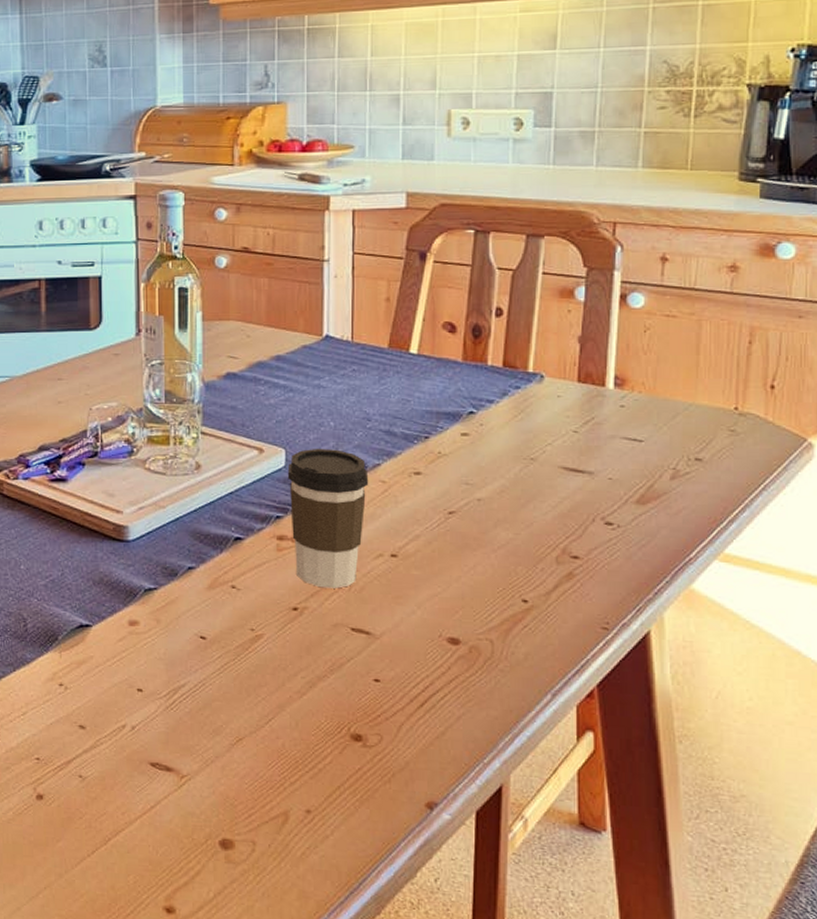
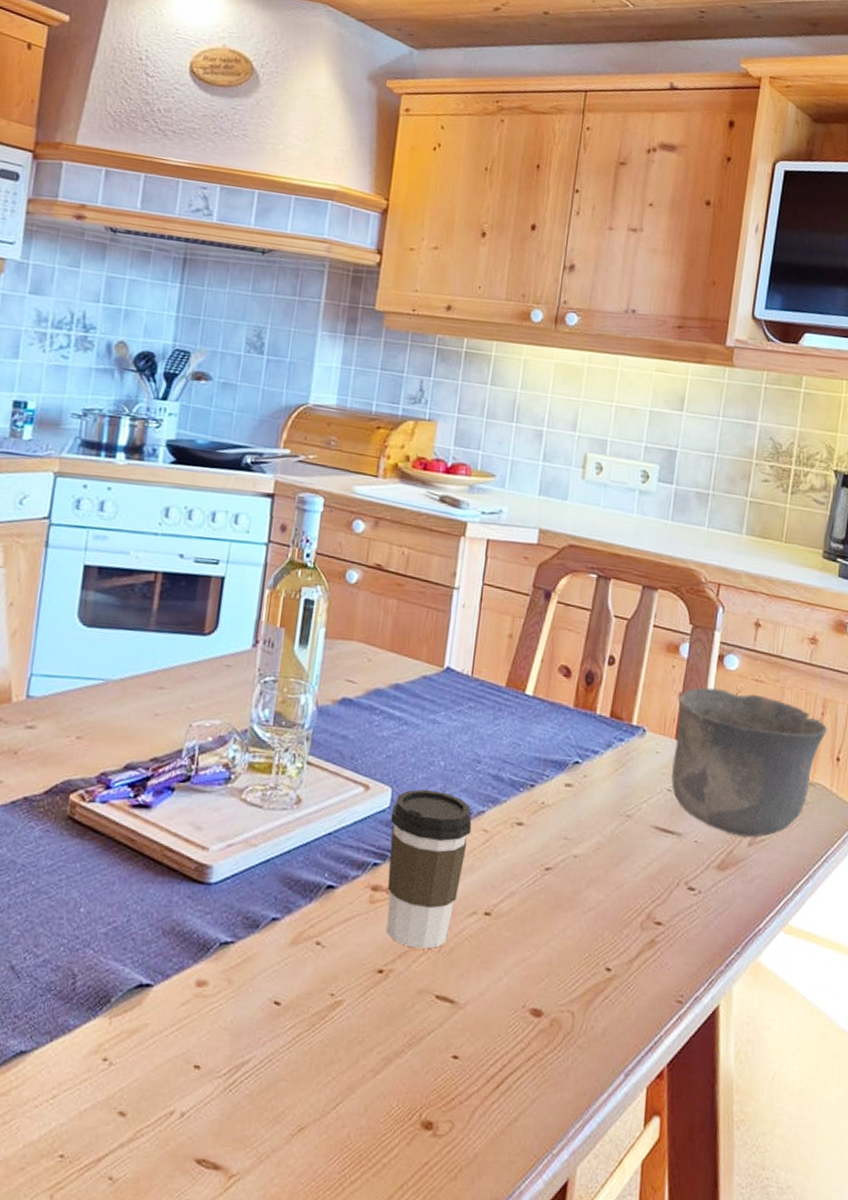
cup: none [577,328,758,471] -> present [671,687,828,838]

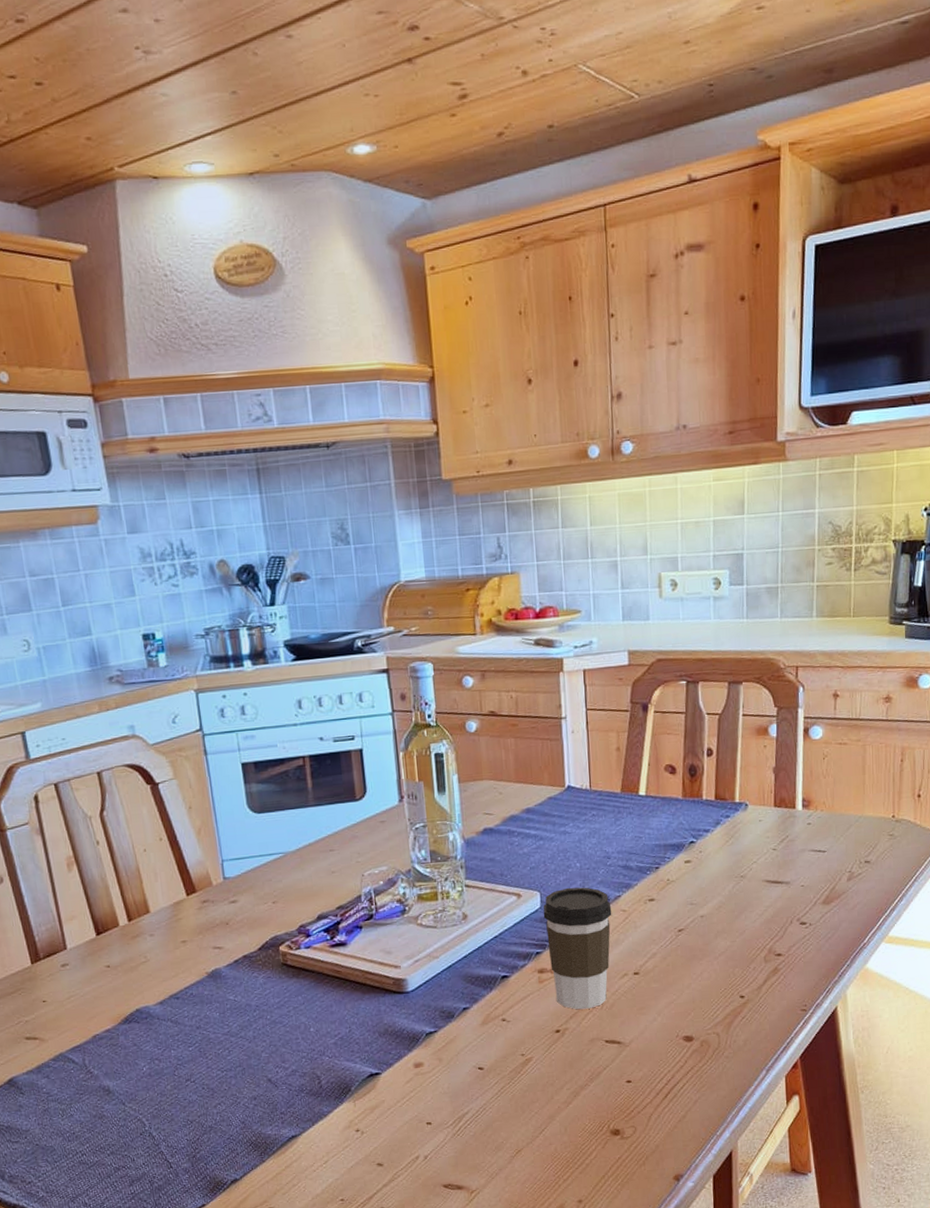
cup: present [671,687,828,838] -> none [772,755,908,875]

